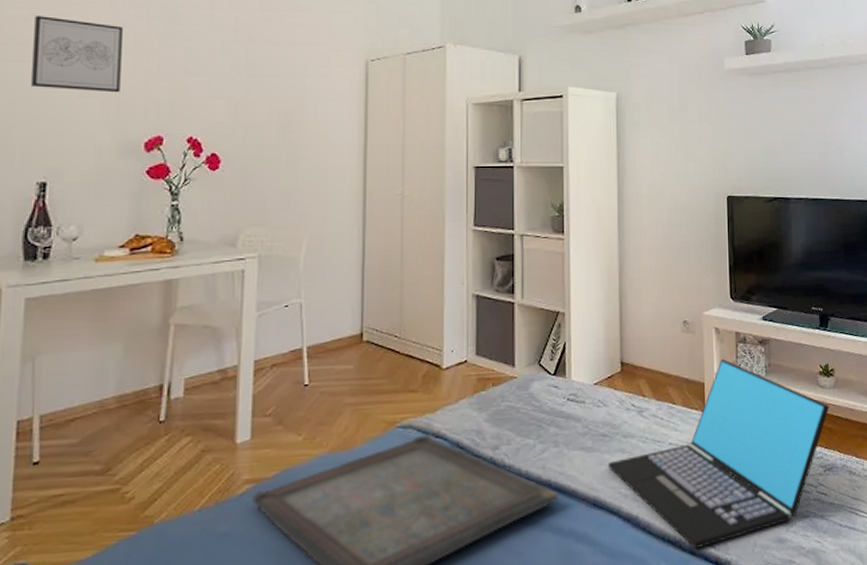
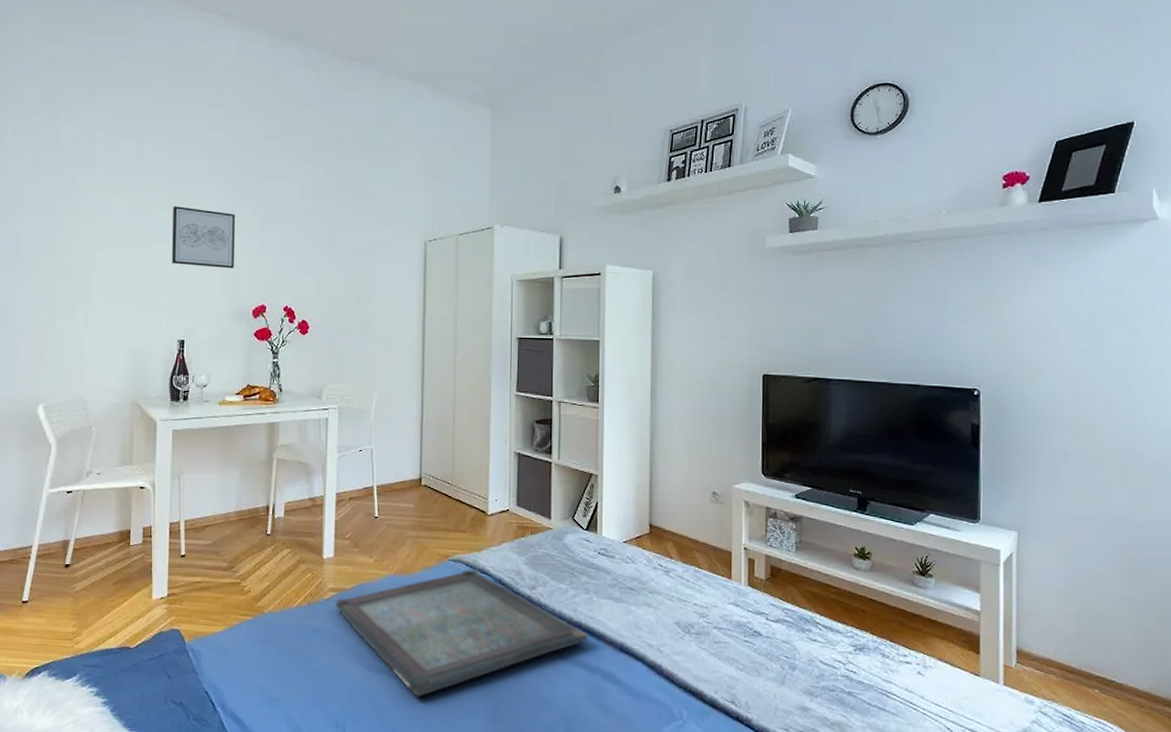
laptop: present [607,359,830,550] -> none [634,532,864,704]

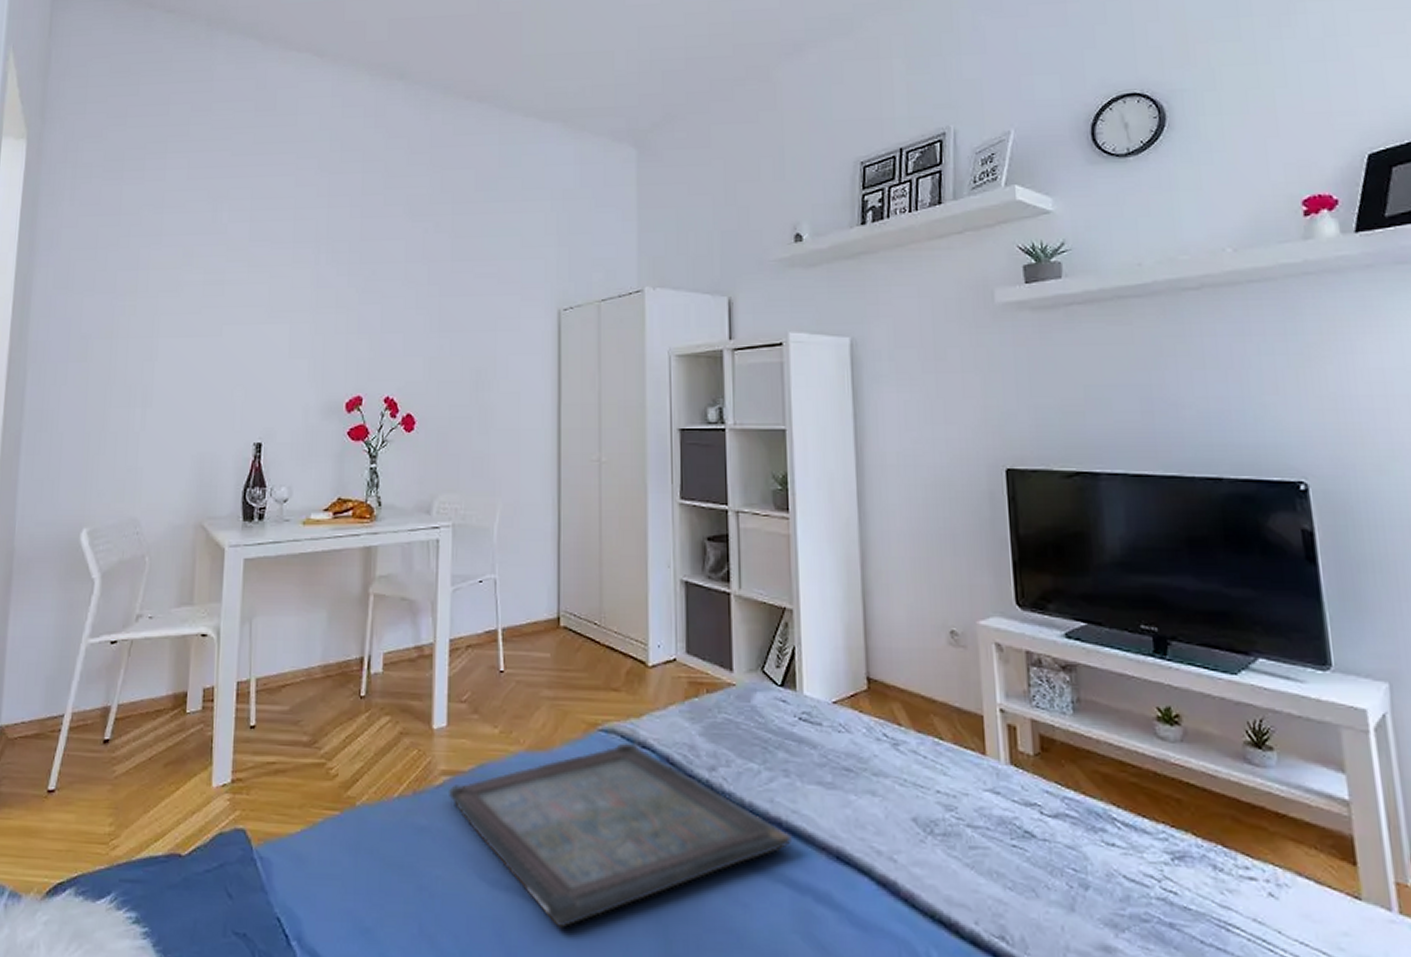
wall art: present [171,206,235,269] -> none [248,278,326,353]

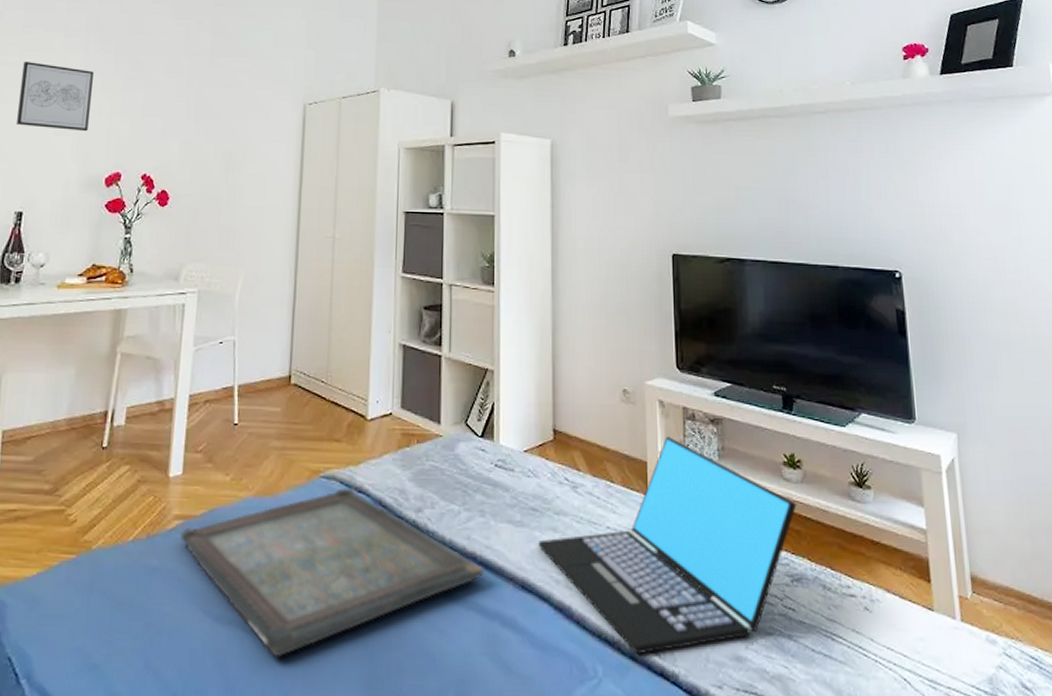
wall art: none [248,278,326,353] -> present [15,62,94,132]
laptop: none [853,686,1176,940] -> present [537,437,797,655]

